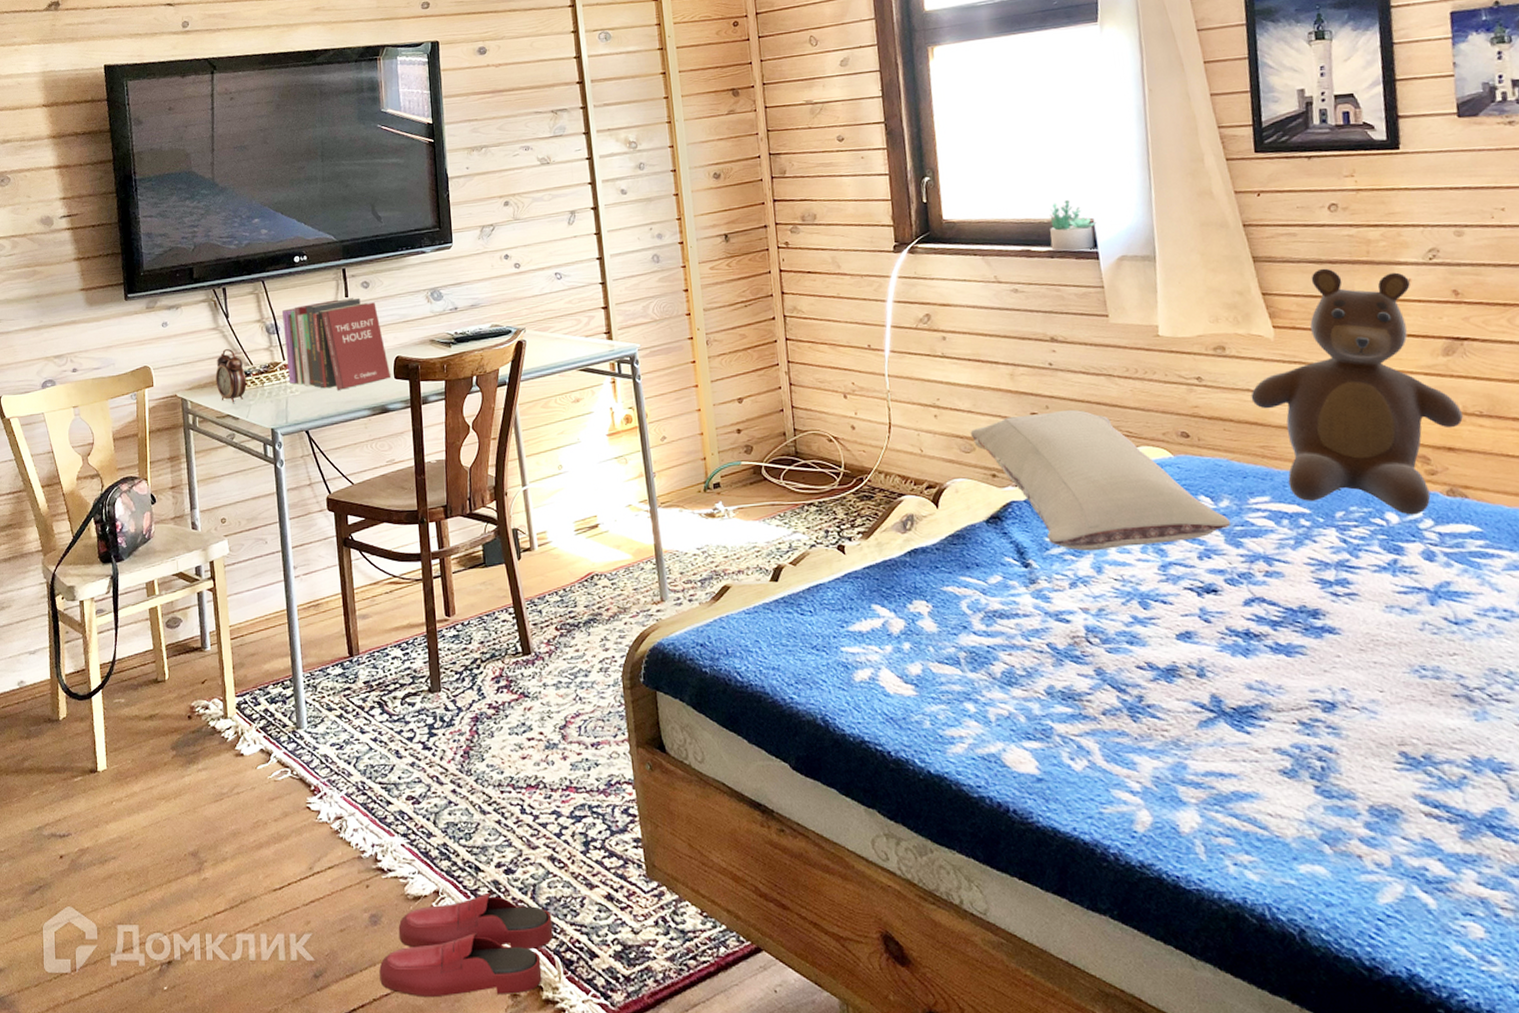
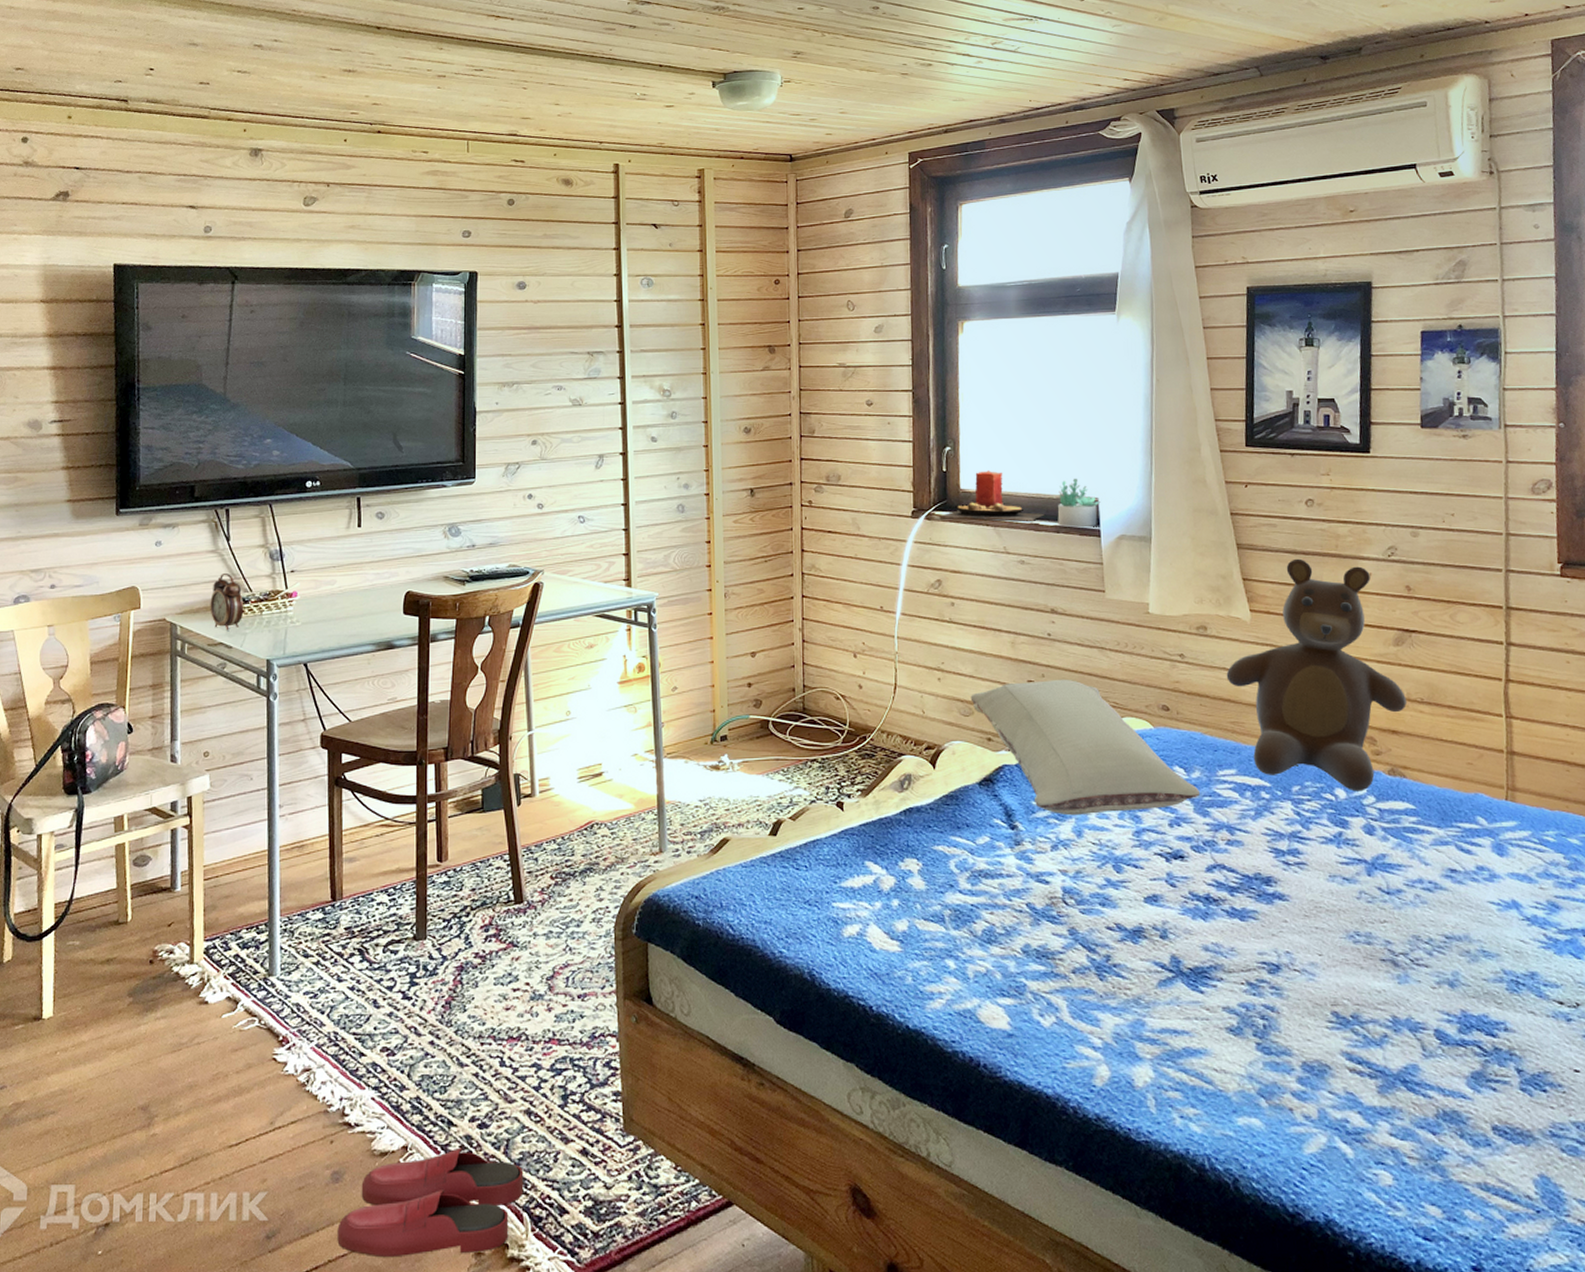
books: present [282,297,391,390] -> none [288,528,399,623]
candle: none [923,198,1036,252] -> present [939,470,1044,523]

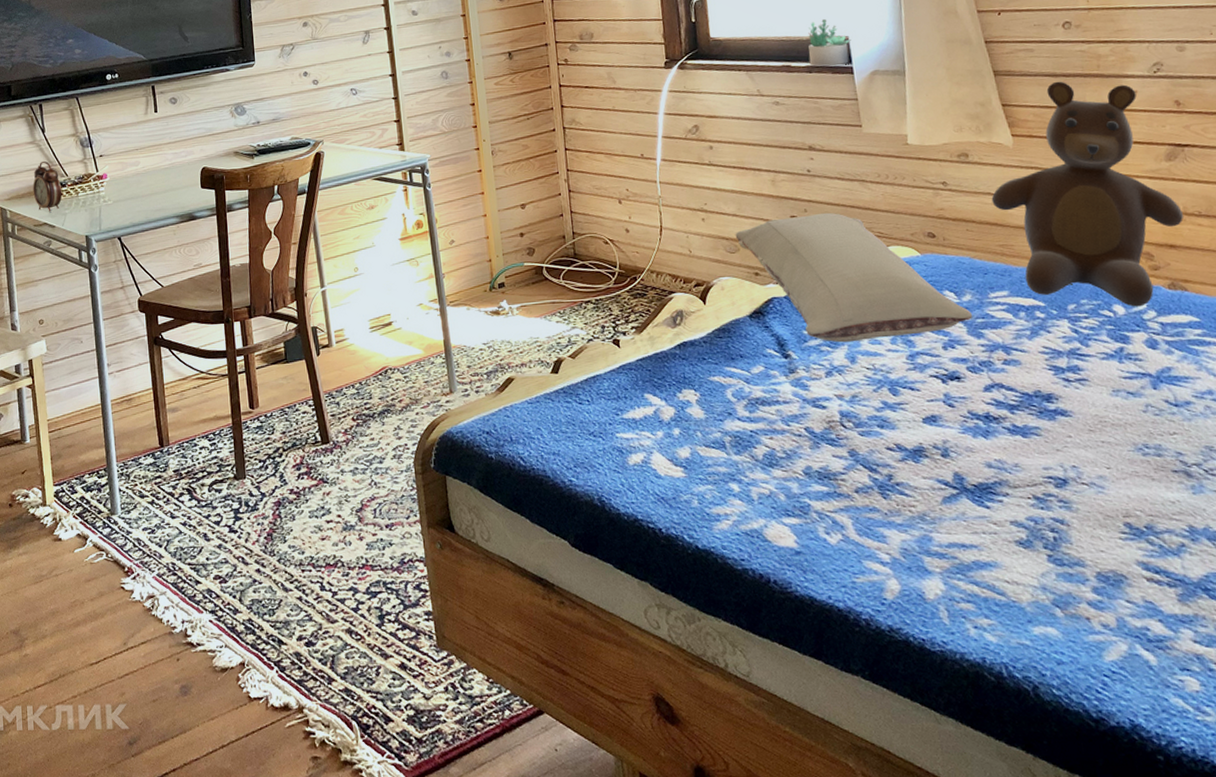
slippers: present [337,1147,524,1258] -> none [189,663,351,761]
candle: present [939,470,1044,523] -> none [692,18,795,68]

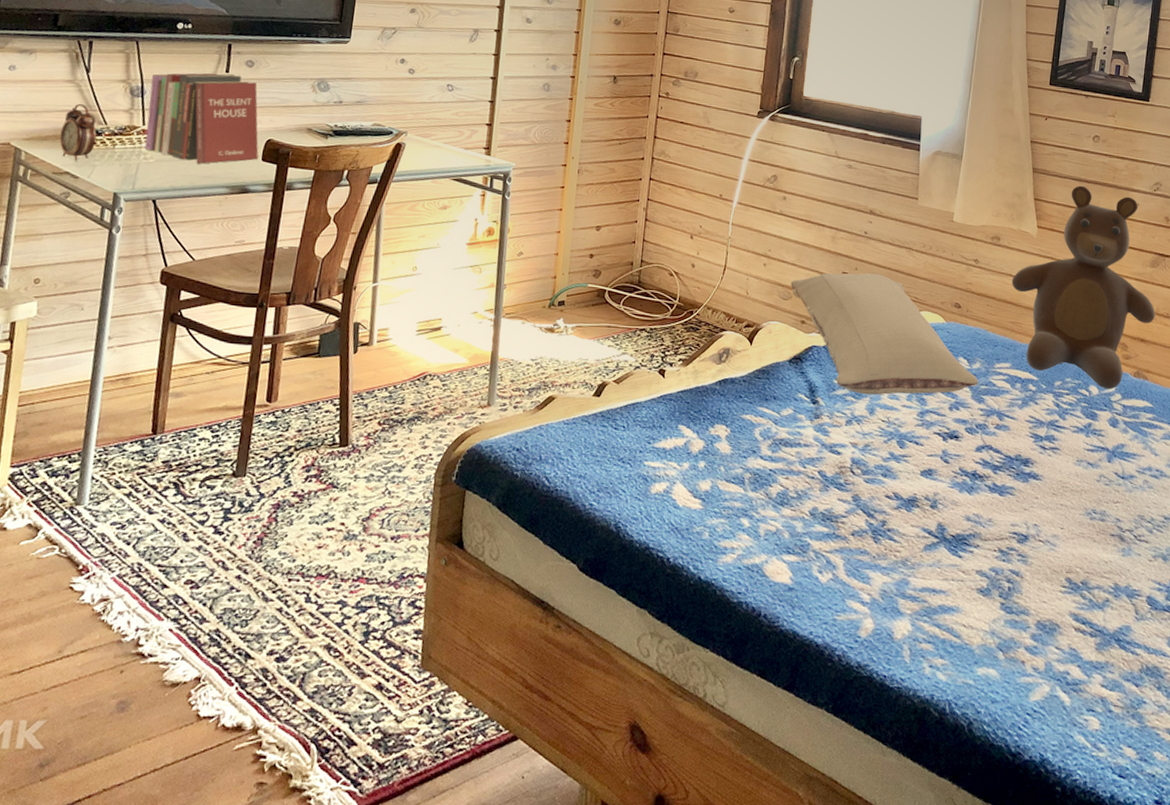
books: none [95,113,197,199] -> present [145,73,259,164]
succulent plant: present [808,19,850,67] -> none [884,97,922,142]

